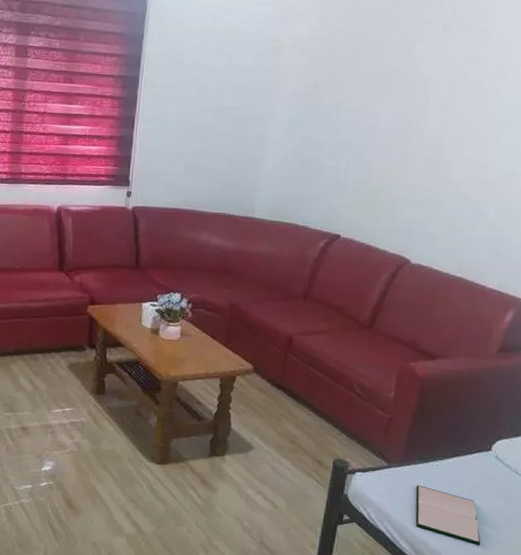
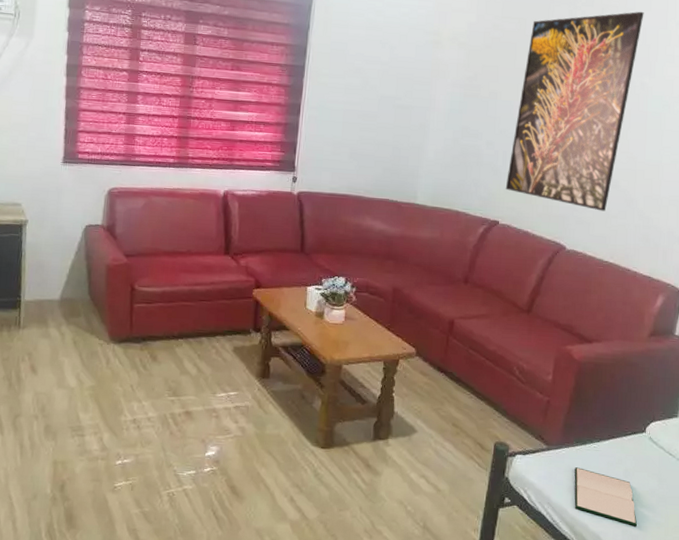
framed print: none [347,10,499,224] -> present [505,11,644,212]

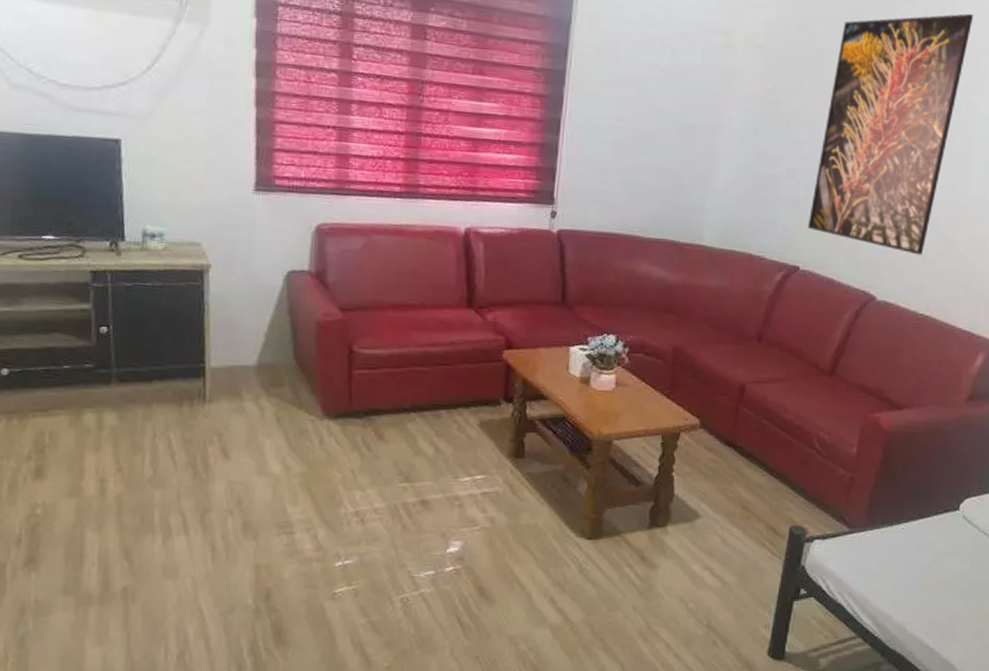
hardback book: present [574,467,637,527] -> none [878,552,946,616]

